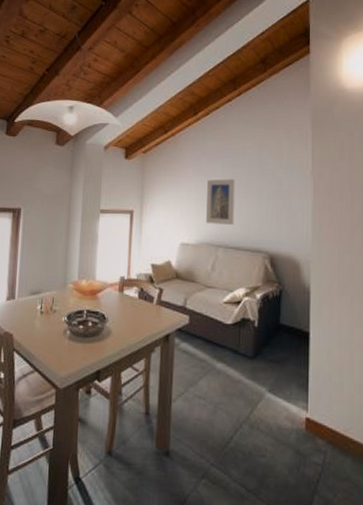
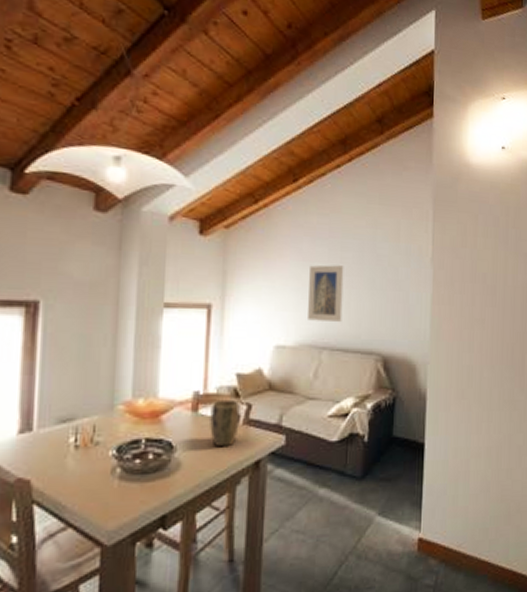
plant pot: none [131,284,155,322] -> present [209,399,242,448]

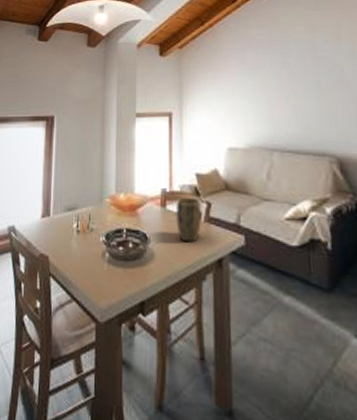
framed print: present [308,265,344,322] -> none [254,70,290,124]

